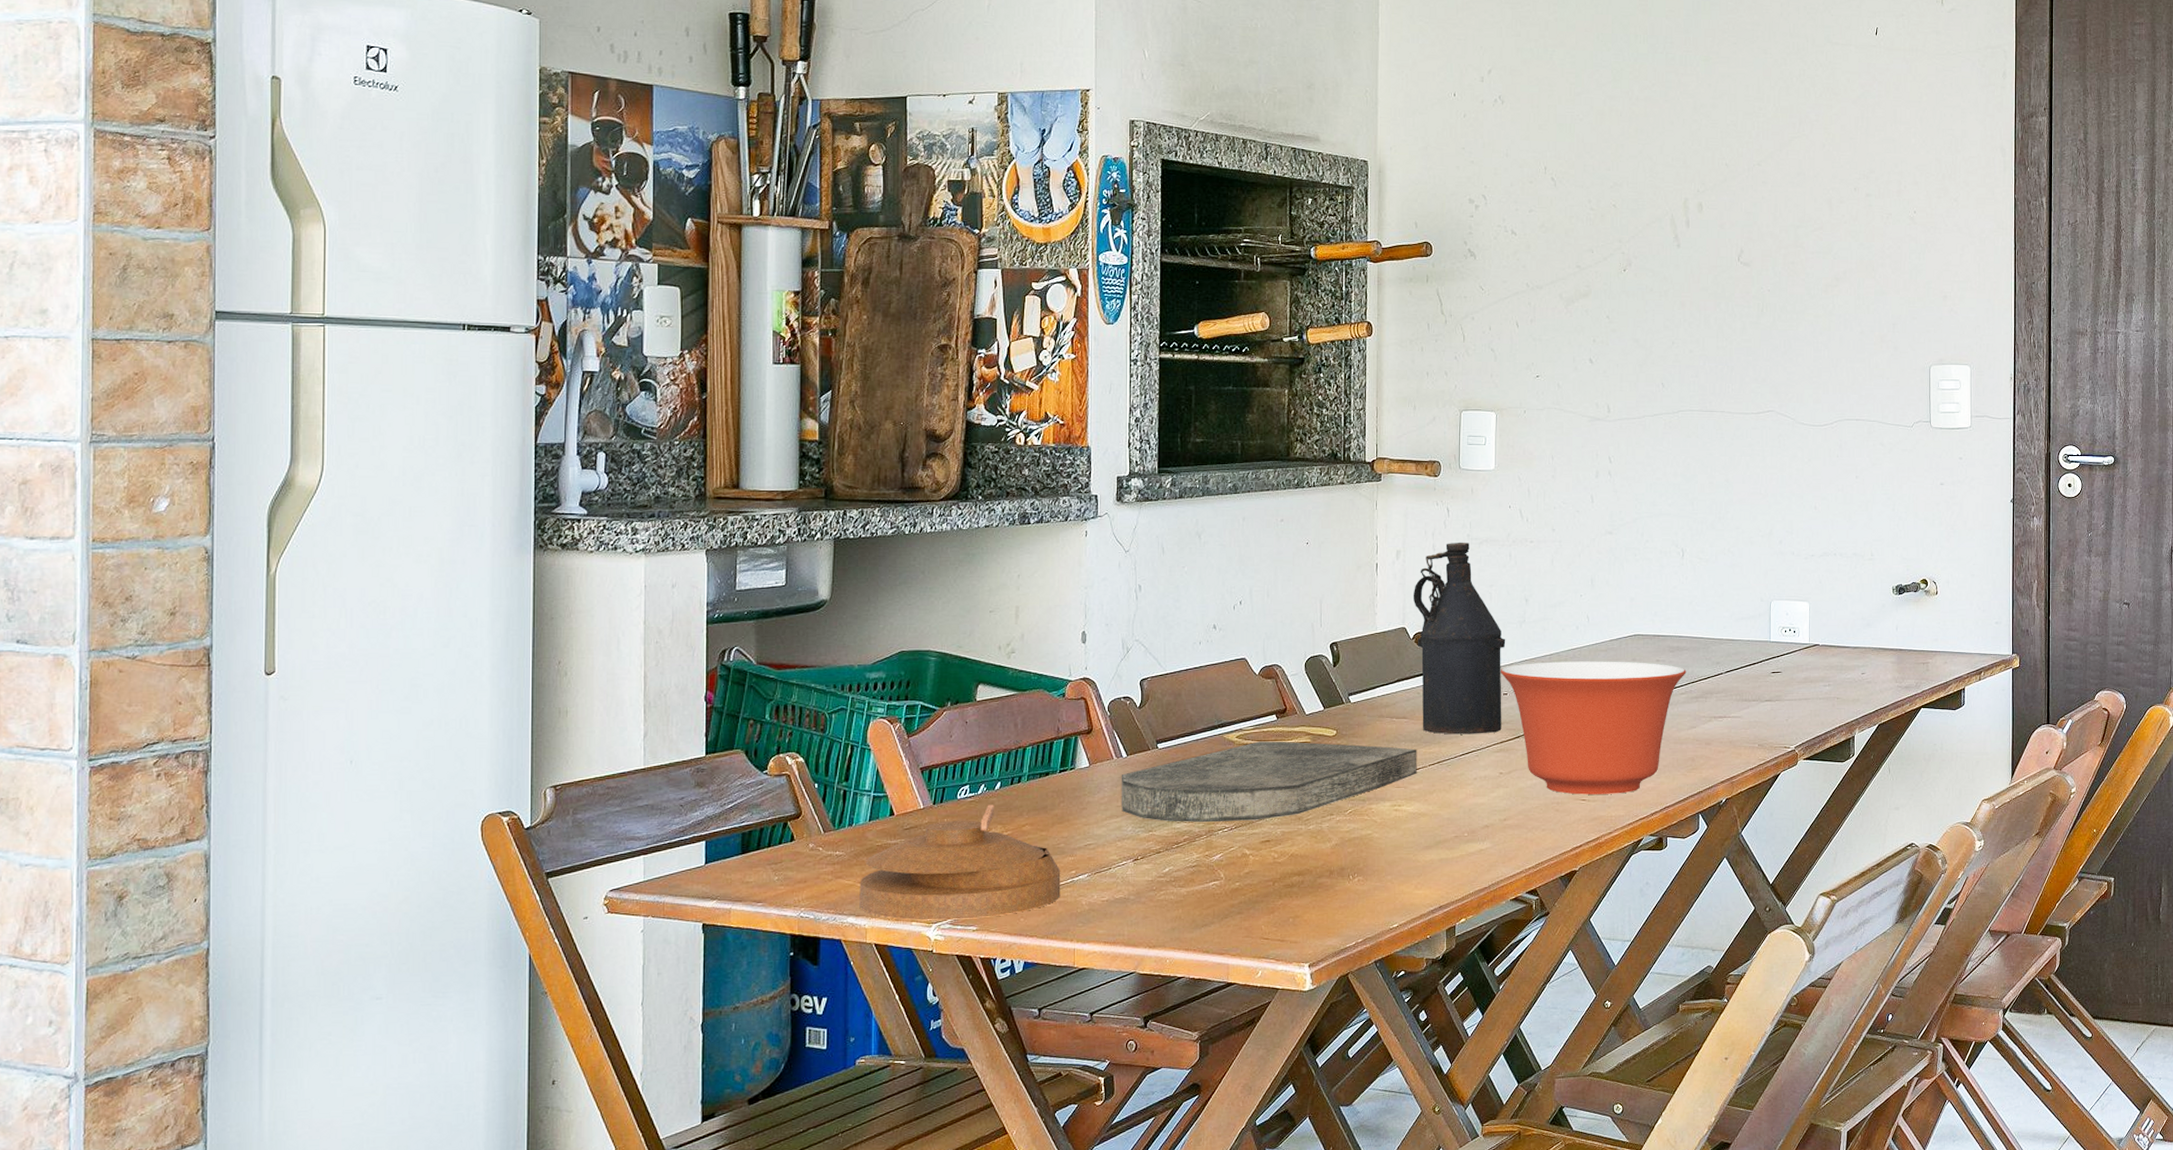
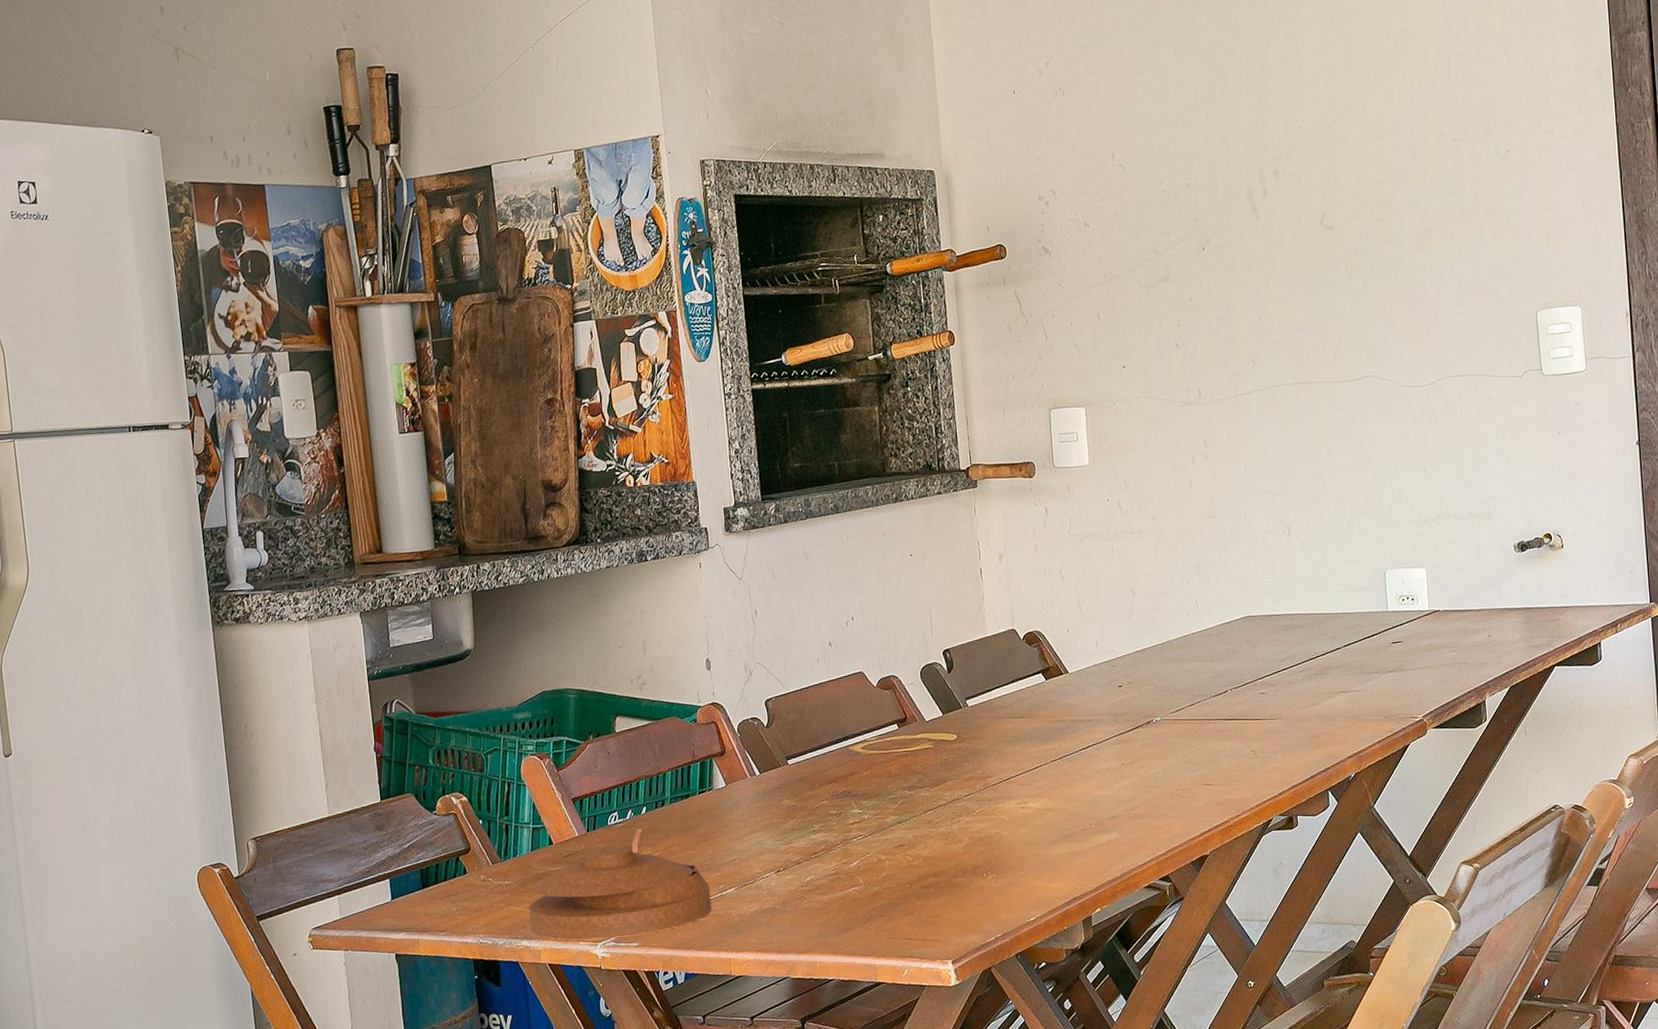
cutting board: present [1121,741,1417,823] -> none [756,746,1040,833]
bottle: present [1412,542,1506,735] -> none [1019,539,1120,730]
mixing bowl: present [1500,661,1686,795] -> none [1113,643,1303,780]

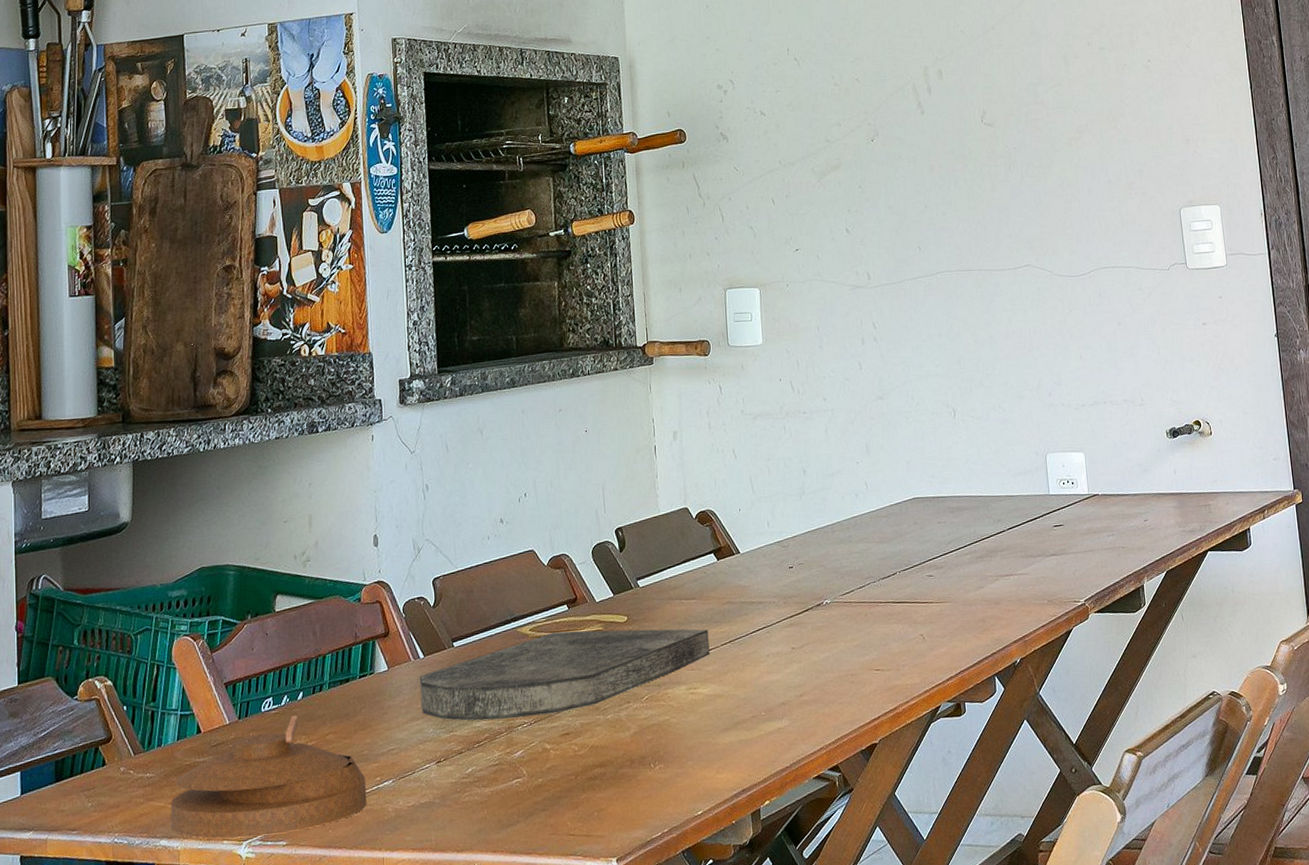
cutting board: none [756,746,1040,833] -> present [419,629,710,721]

